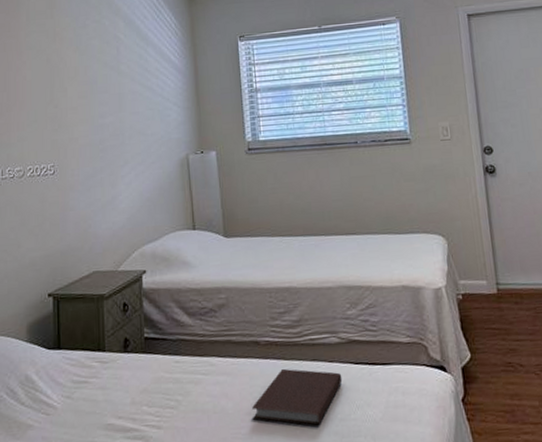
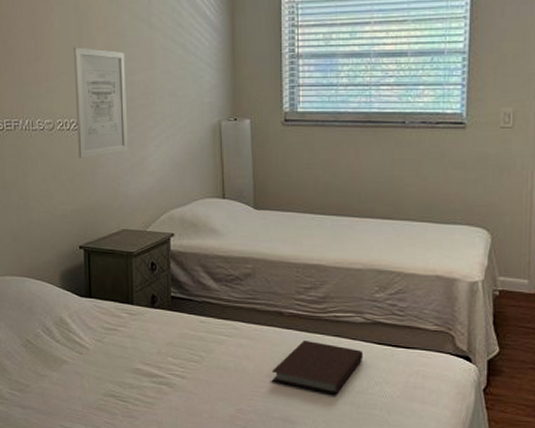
wall art: none [44,96,99,203] -> present [73,47,129,158]

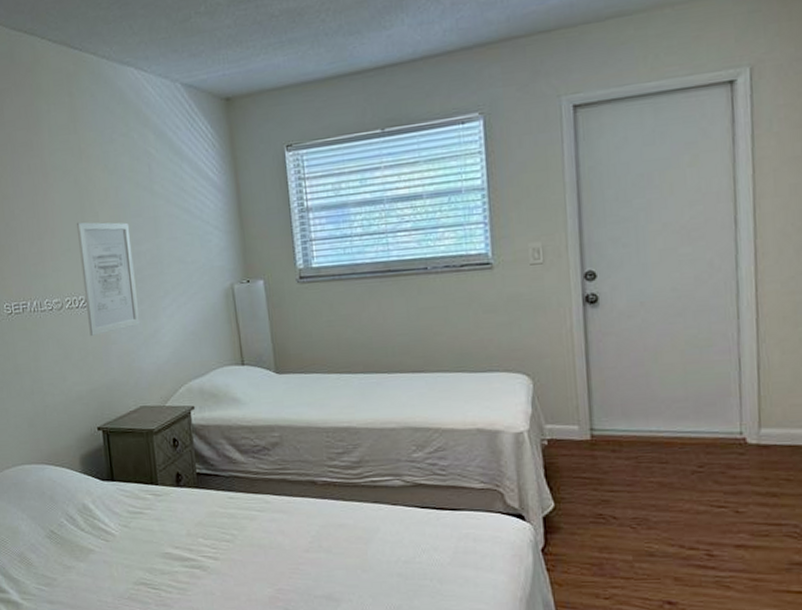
notebook: present [271,339,364,395] -> none [310,509,407,567]

